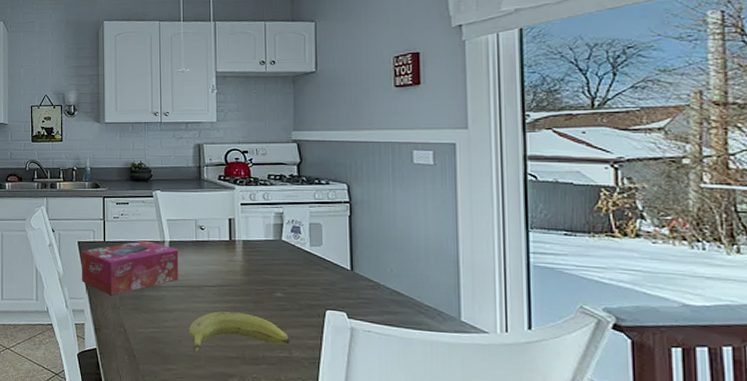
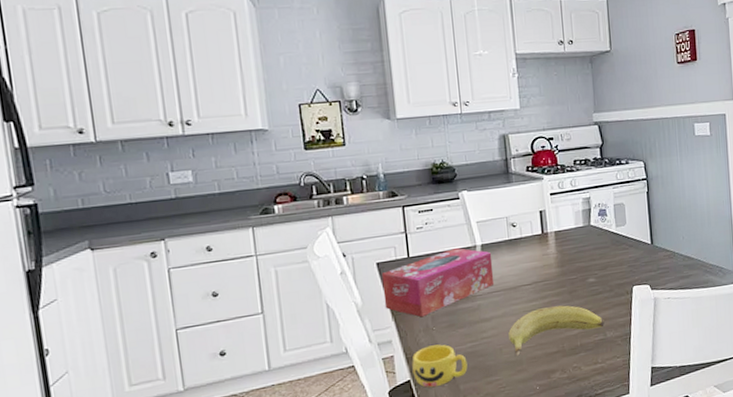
cup: none [99,322,148,360] -> present [412,344,468,387]

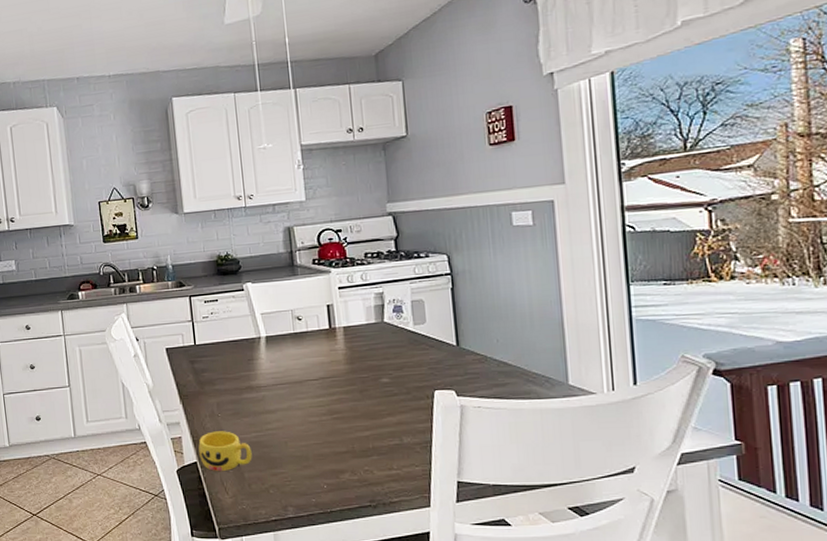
tissue box: present [381,248,495,318] -> none [170,338,279,403]
fruit: present [508,305,605,356] -> none [294,404,401,451]

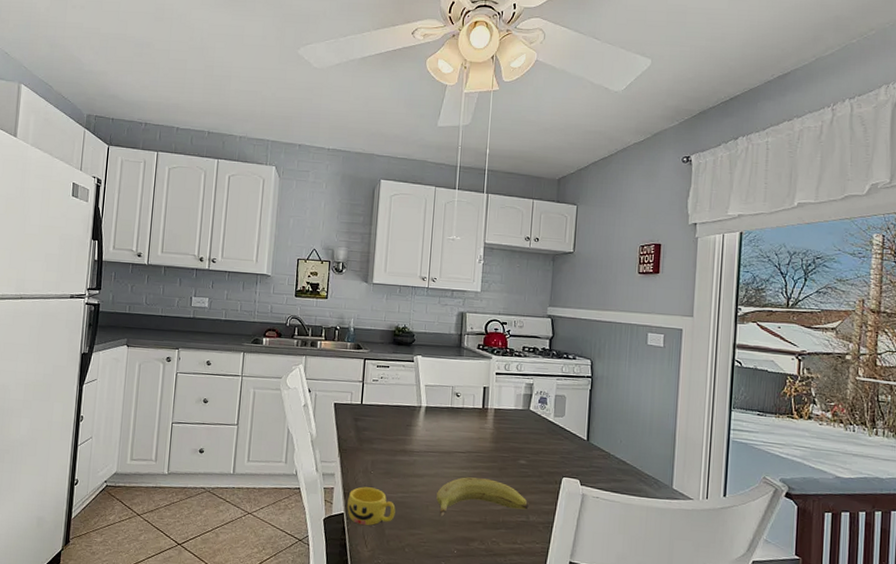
fruit: none [294,404,401,451] -> present [436,477,529,516]

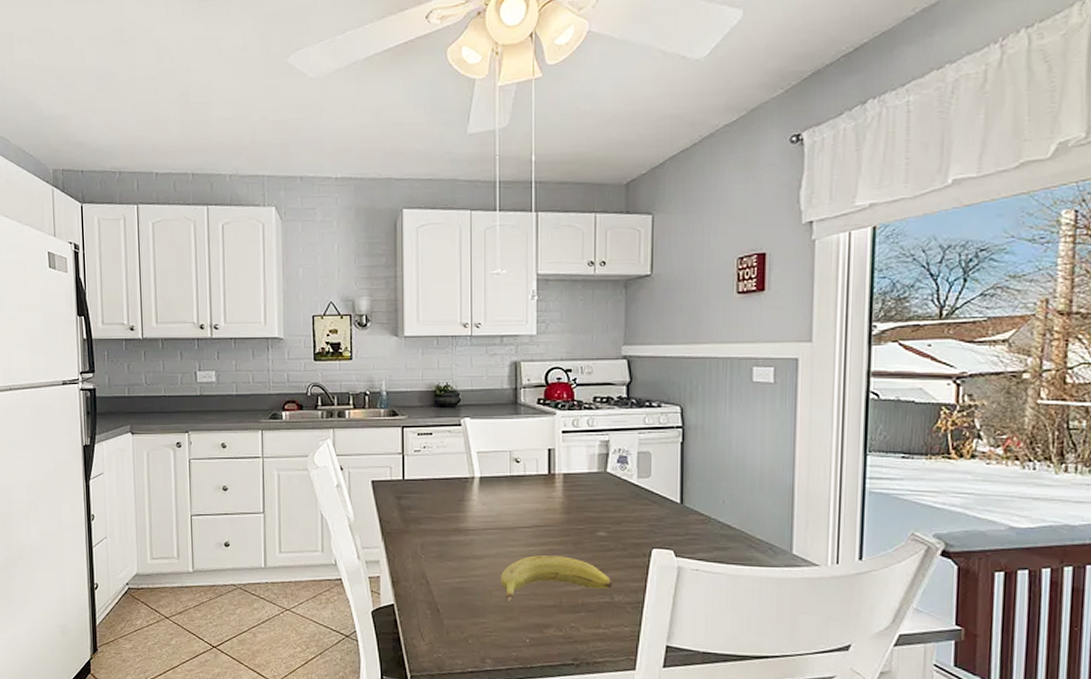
cup: present [347,486,396,526] -> none [397,573,453,616]

